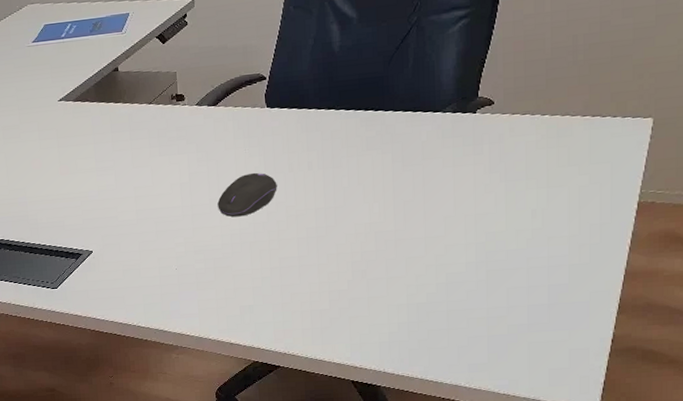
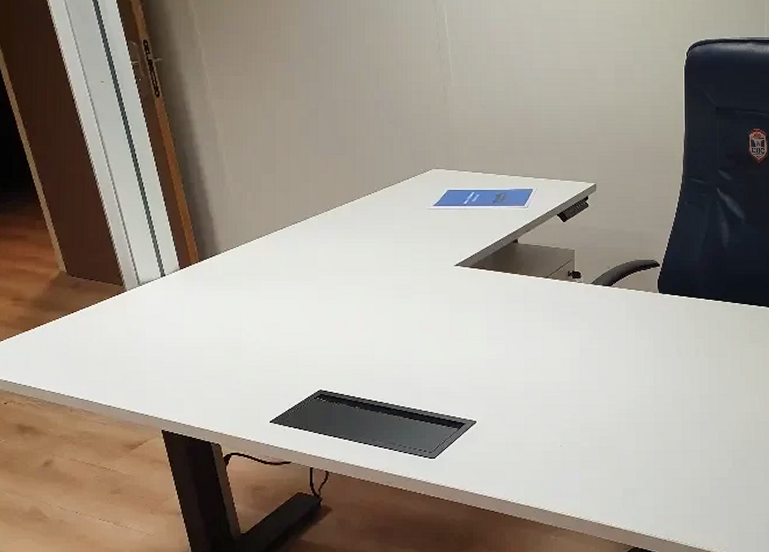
computer mouse: present [217,172,277,218] -> none [607,354,665,397]

